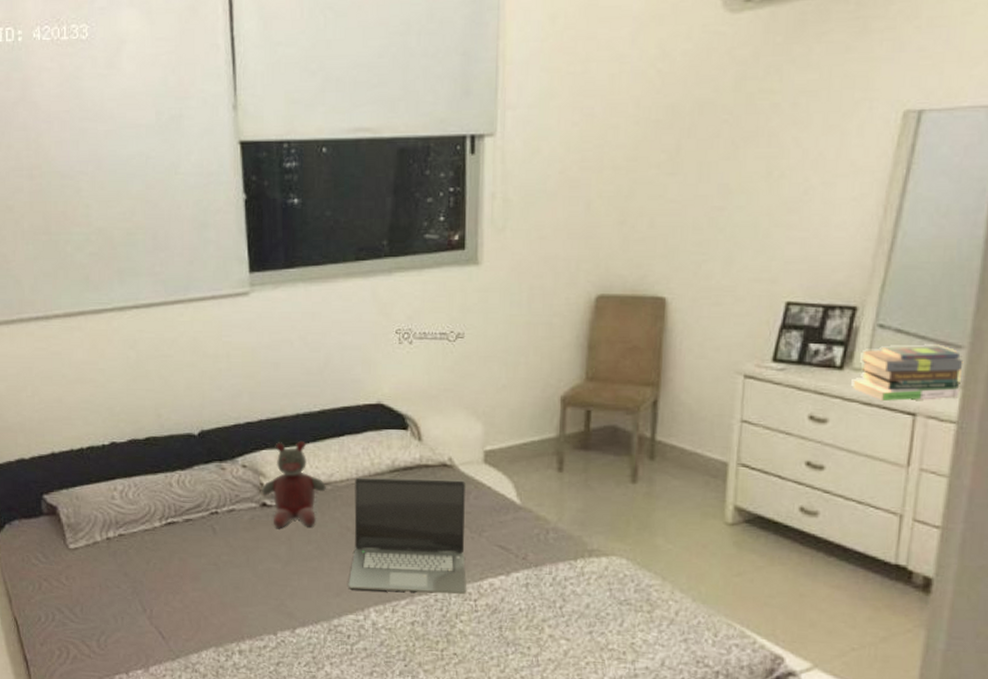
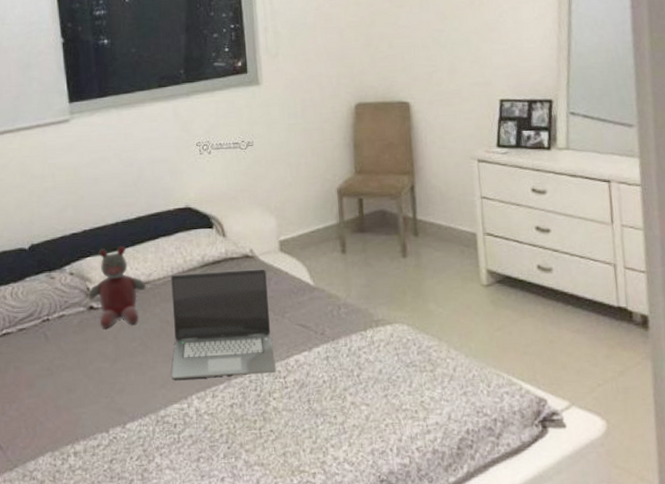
books: present [852,345,964,401] -> none [559,126,639,172]

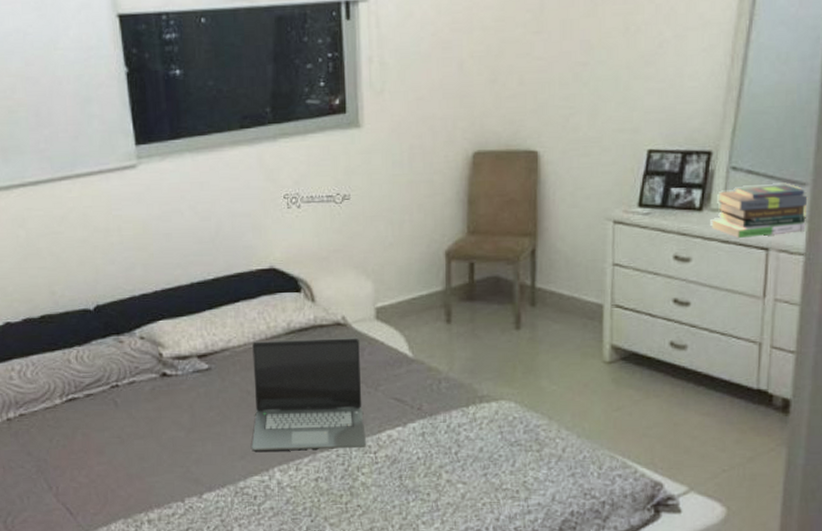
stuffed bear: present [89,245,146,329] -> none [161,309,225,397]
books: none [559,126,639,172] -> present [711,184,808,238]

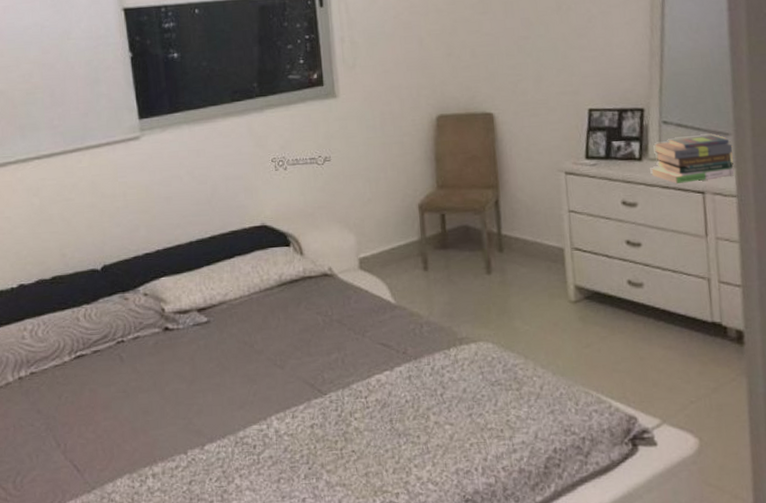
laptop: present [251,338,367,452] -> none [247,287,358,401]

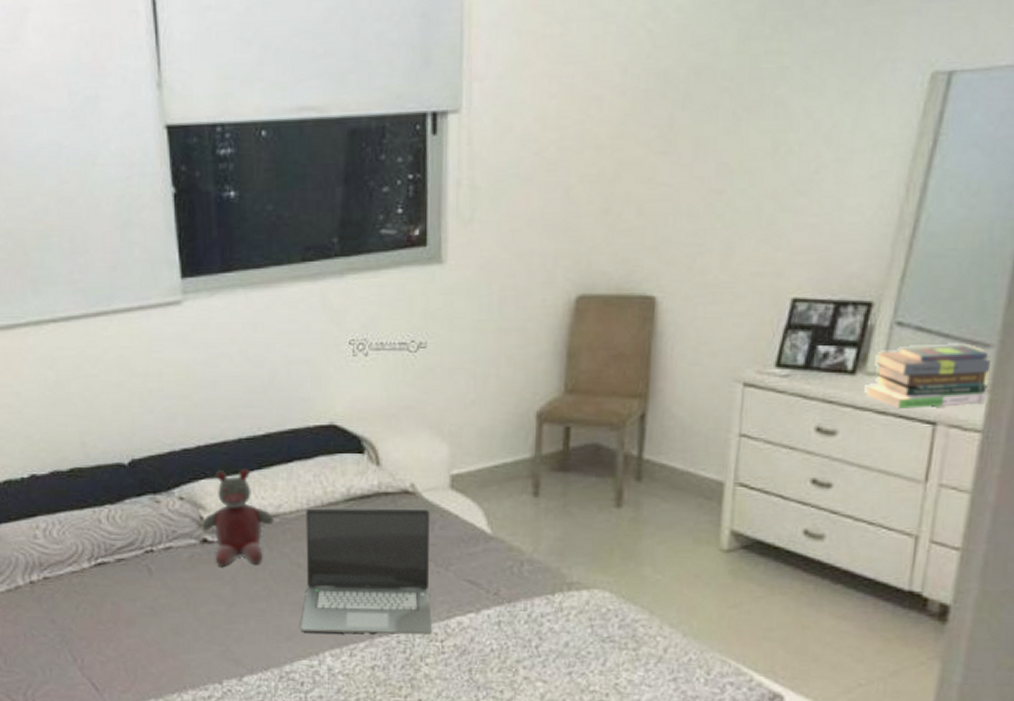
stuffed bear: none [163,265,222,350] -> present [202,468,274,567]
laptop: none [247,287,358,401] -> present [300,508,433,636]

